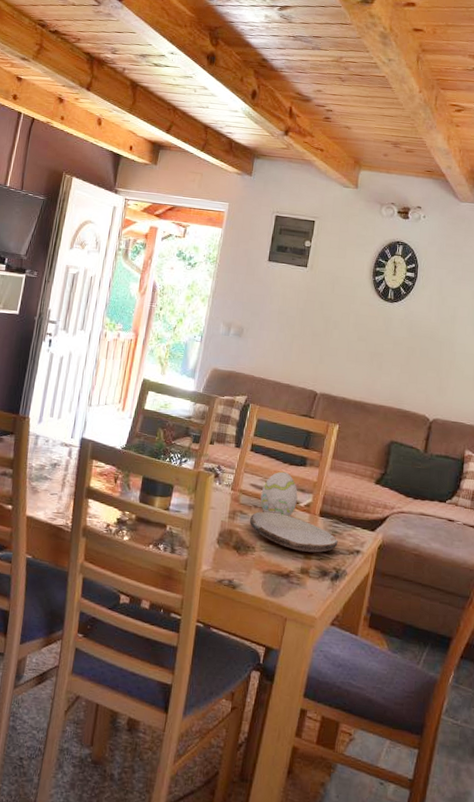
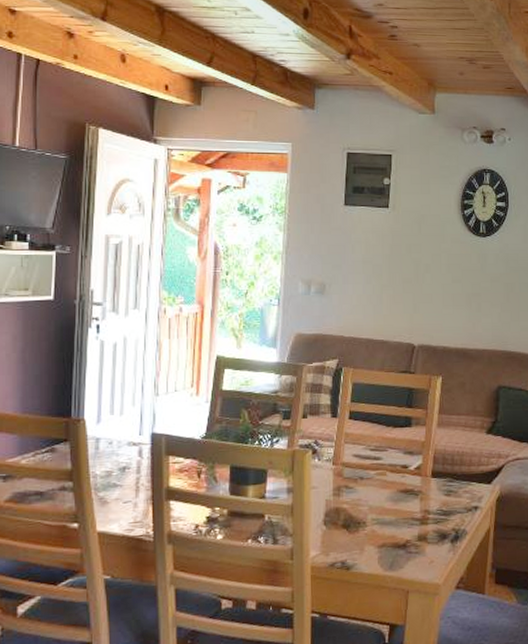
plate: present [250,511,338,553] -> none [357,481,454,518]
decorative egg: present [260,471,298,517] -> none [366,436,406,484]

